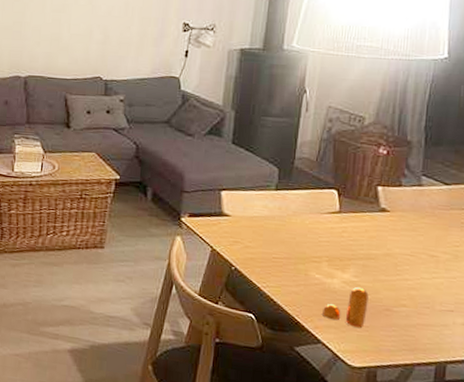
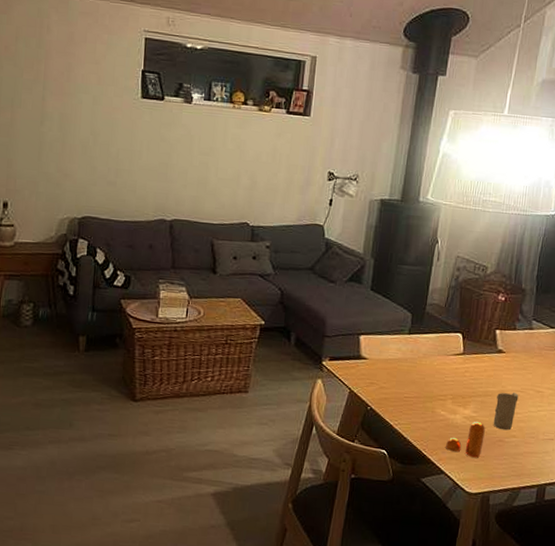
candle: none [378,256,408,299] -> present [493,393,519,431]

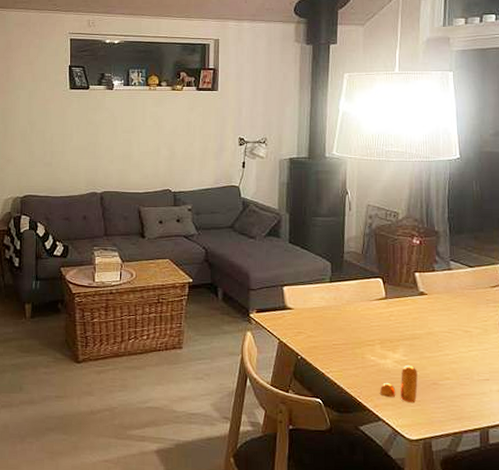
candle: present [493,393,519,431] -> none [424,334,447,373]

